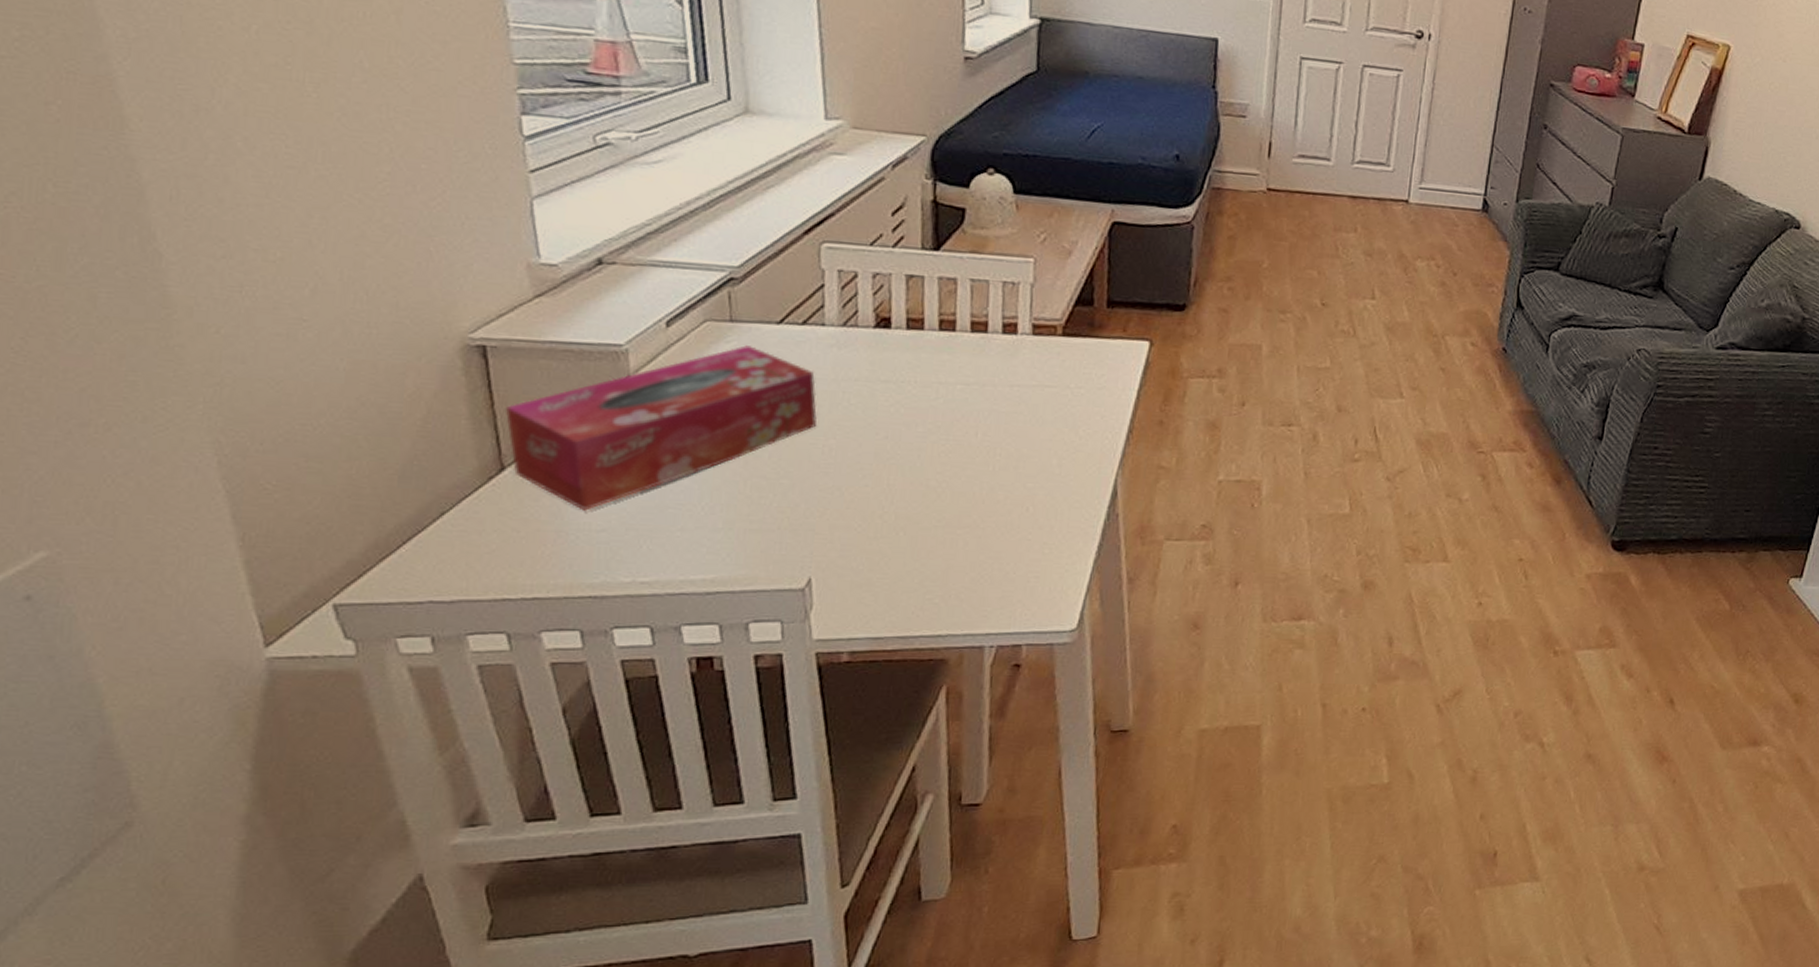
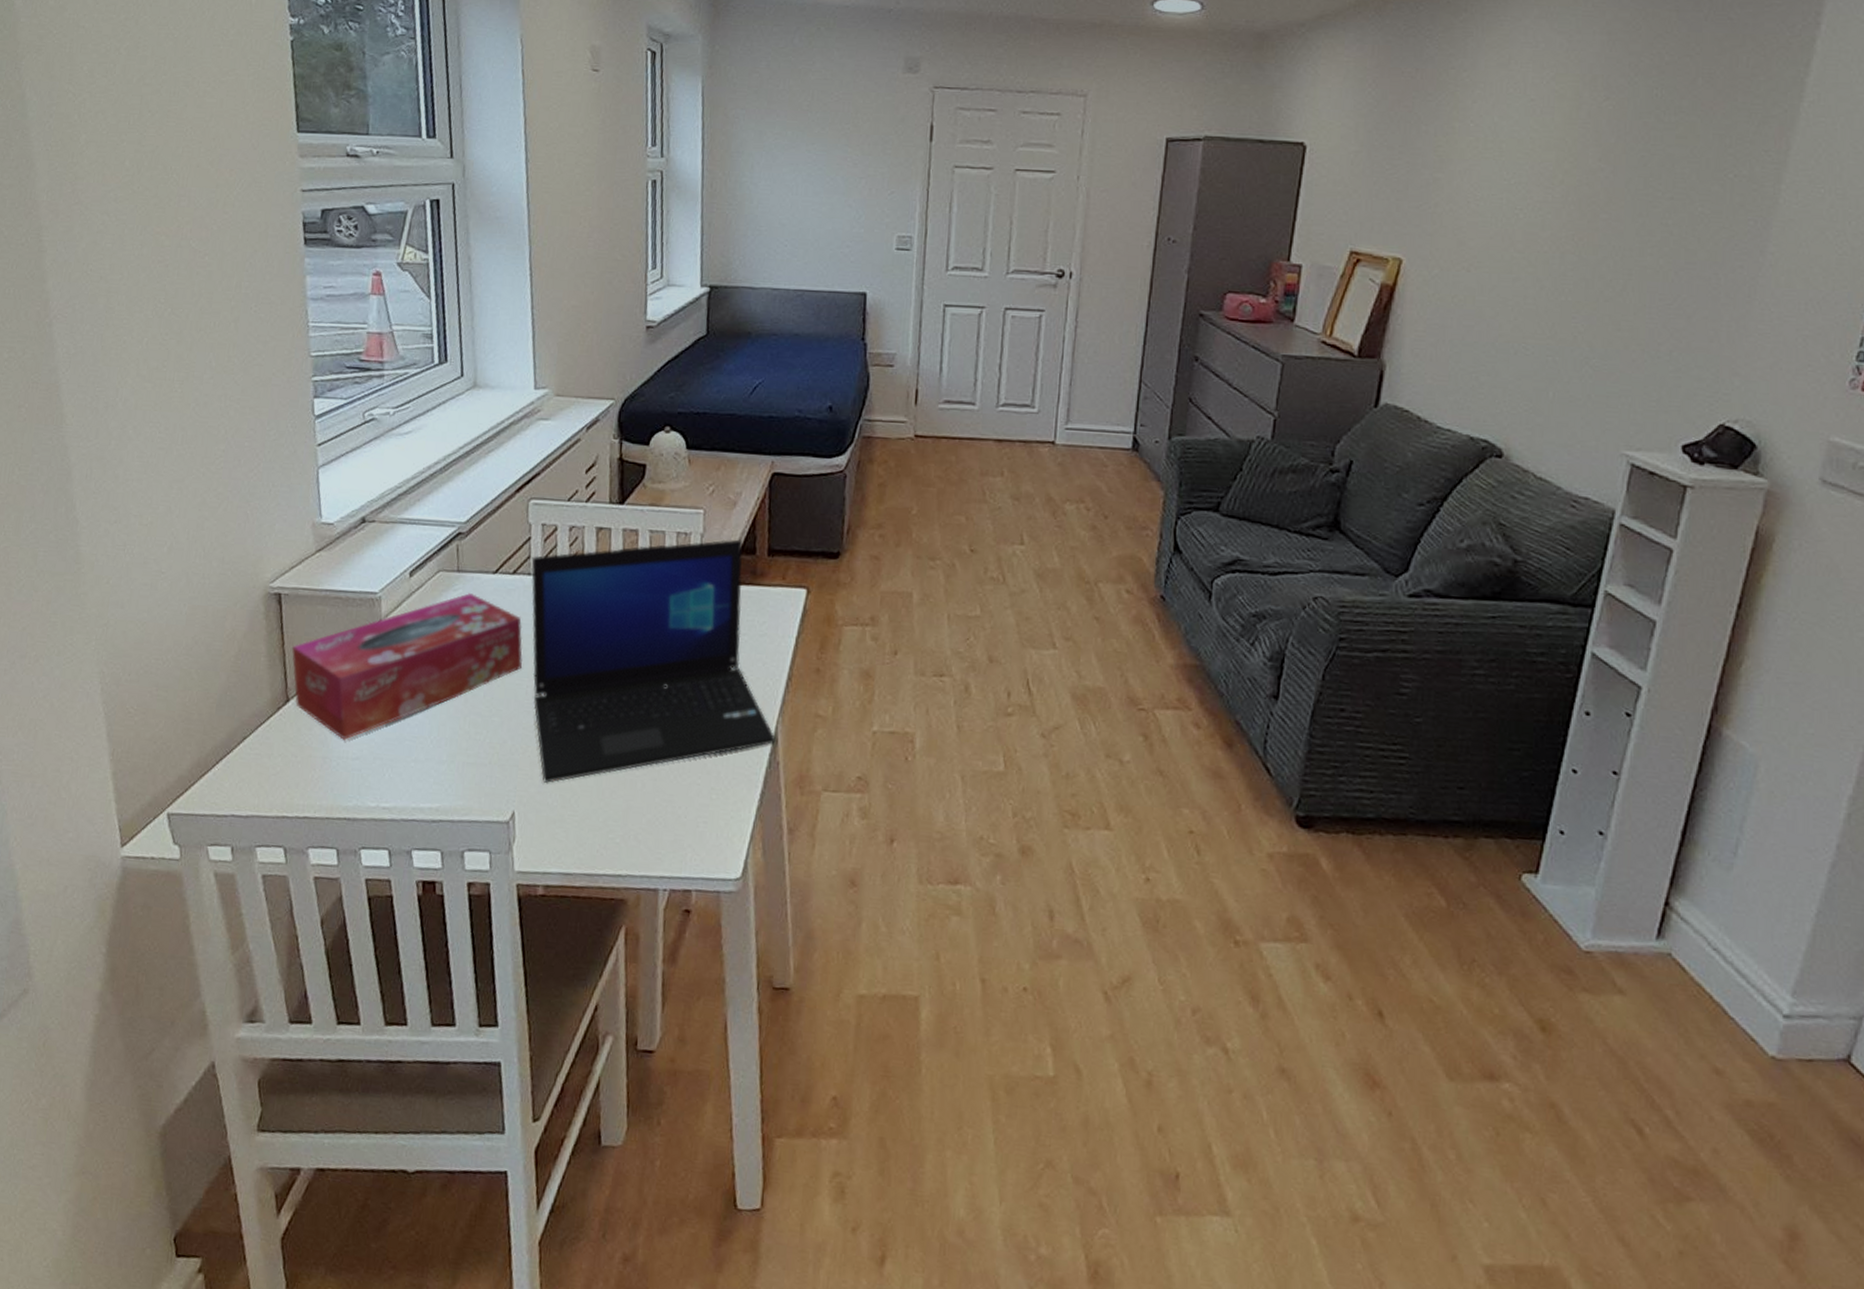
laptop: none [825,290,1115,548] -> present [531,539,775,784]

